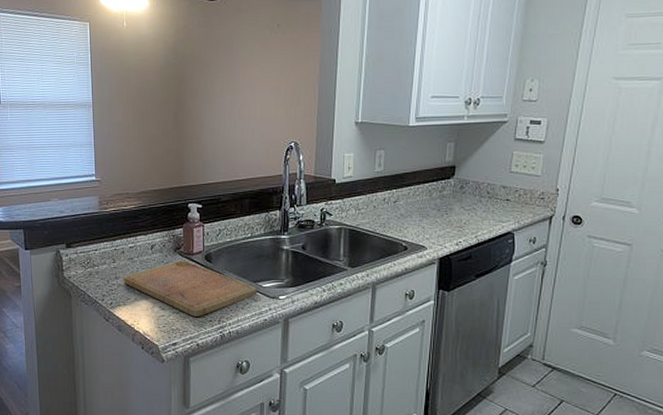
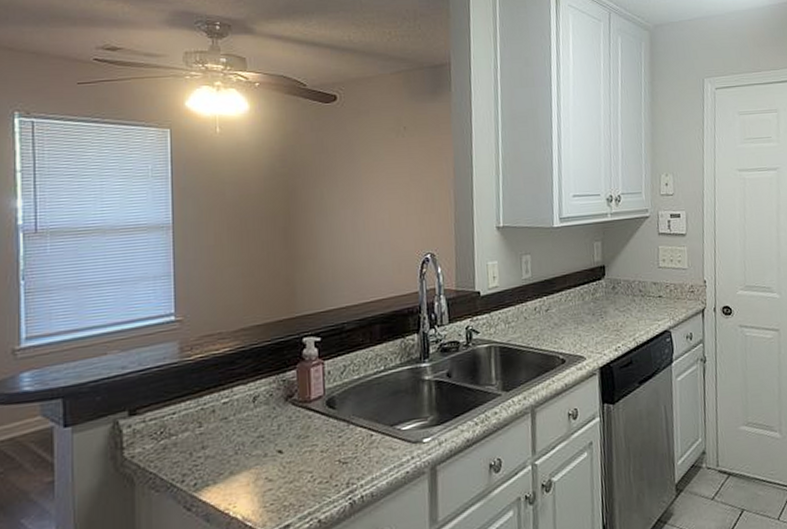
cutting board: present [124,261,257,317] -> none [214,410,395,484]

